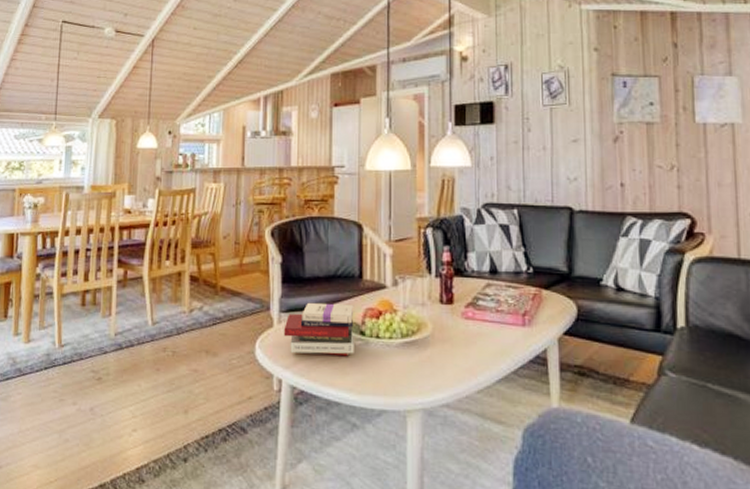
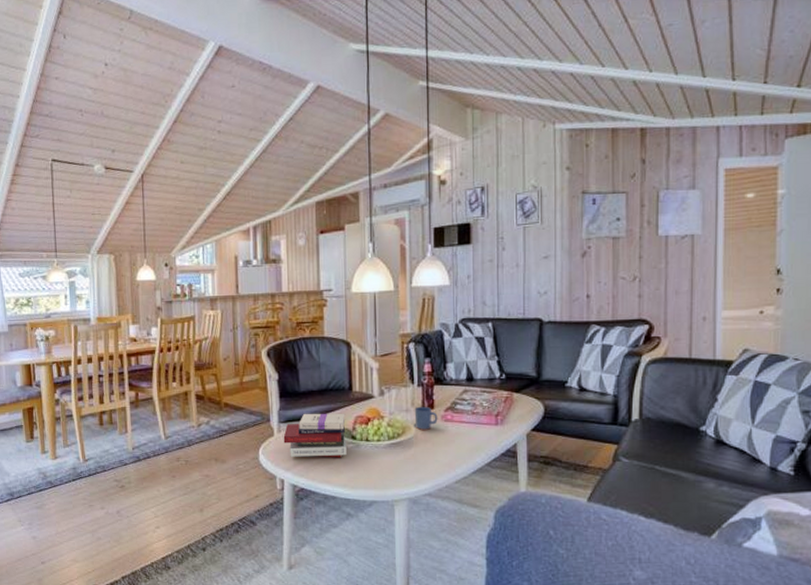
mug: none [431,300,457,328] -> present [414,406,438,430]

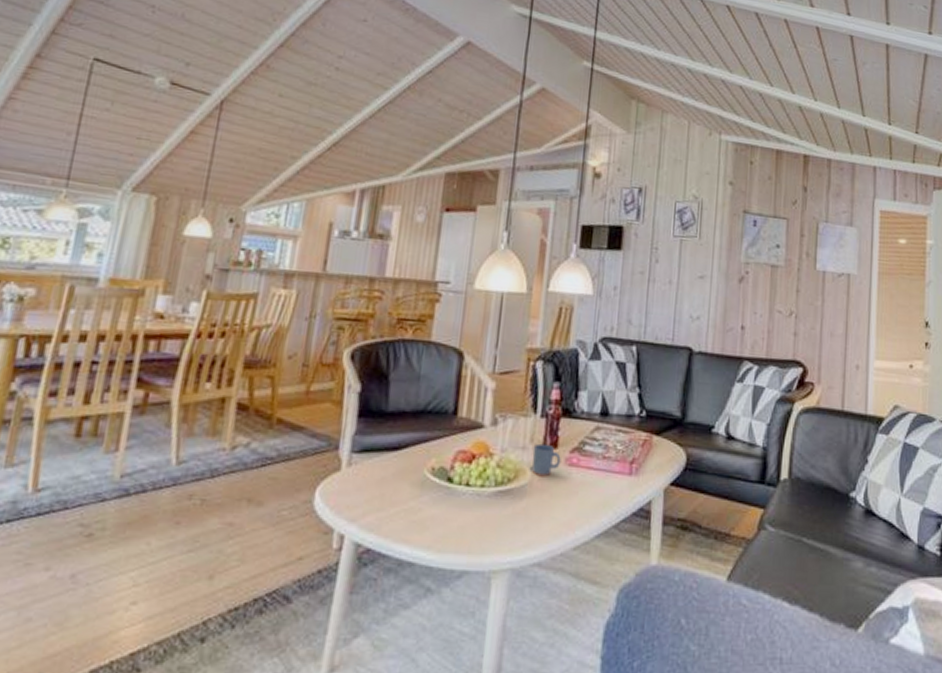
books: present [283,413,347,458] -> none [352,441,444,508]

